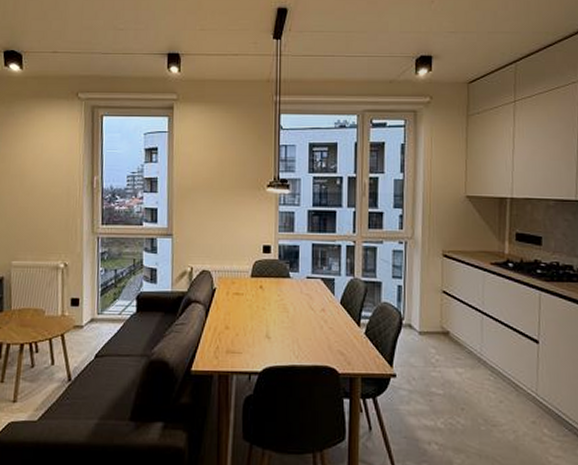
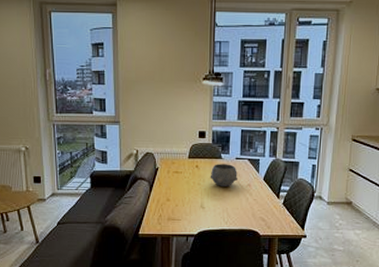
bowl: none [276,284,310,312] -> present [210,164,238,187]

